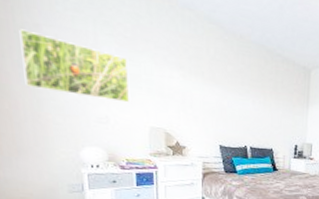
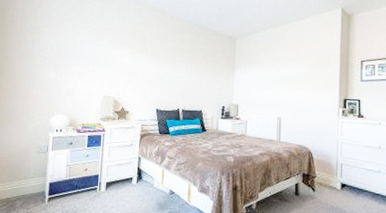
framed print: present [19,29,129,103] -> none [24,31,93,78]

